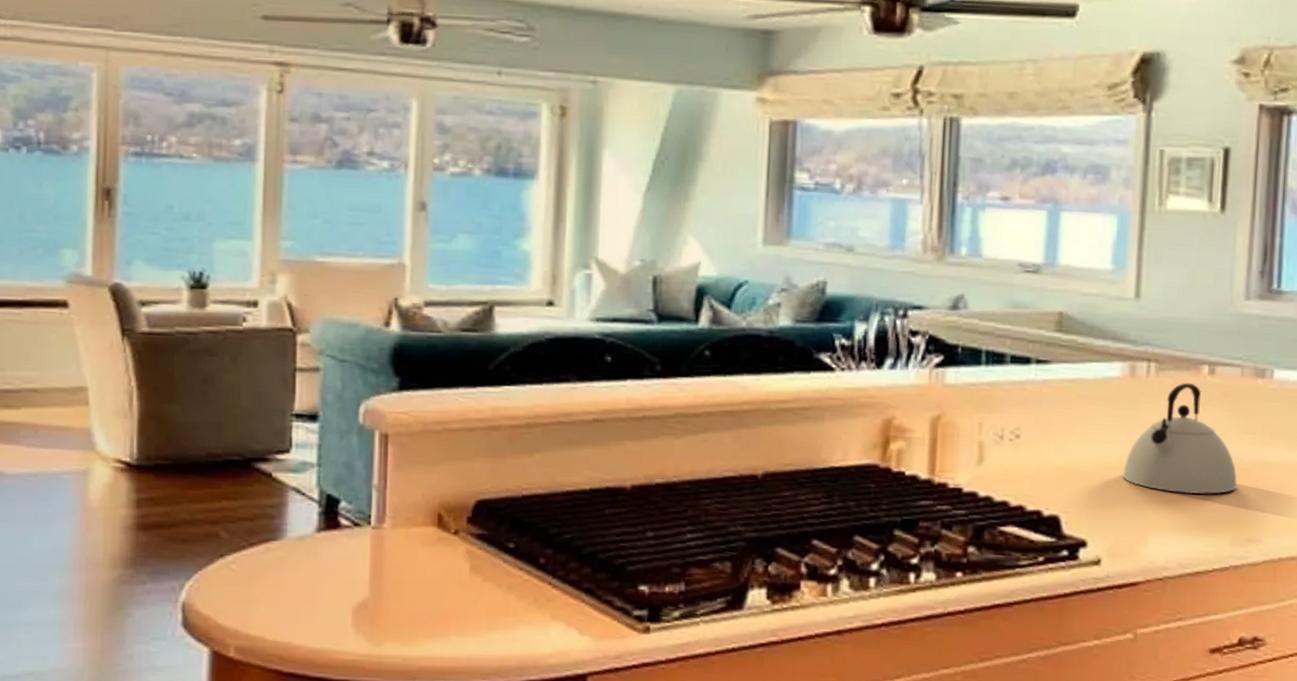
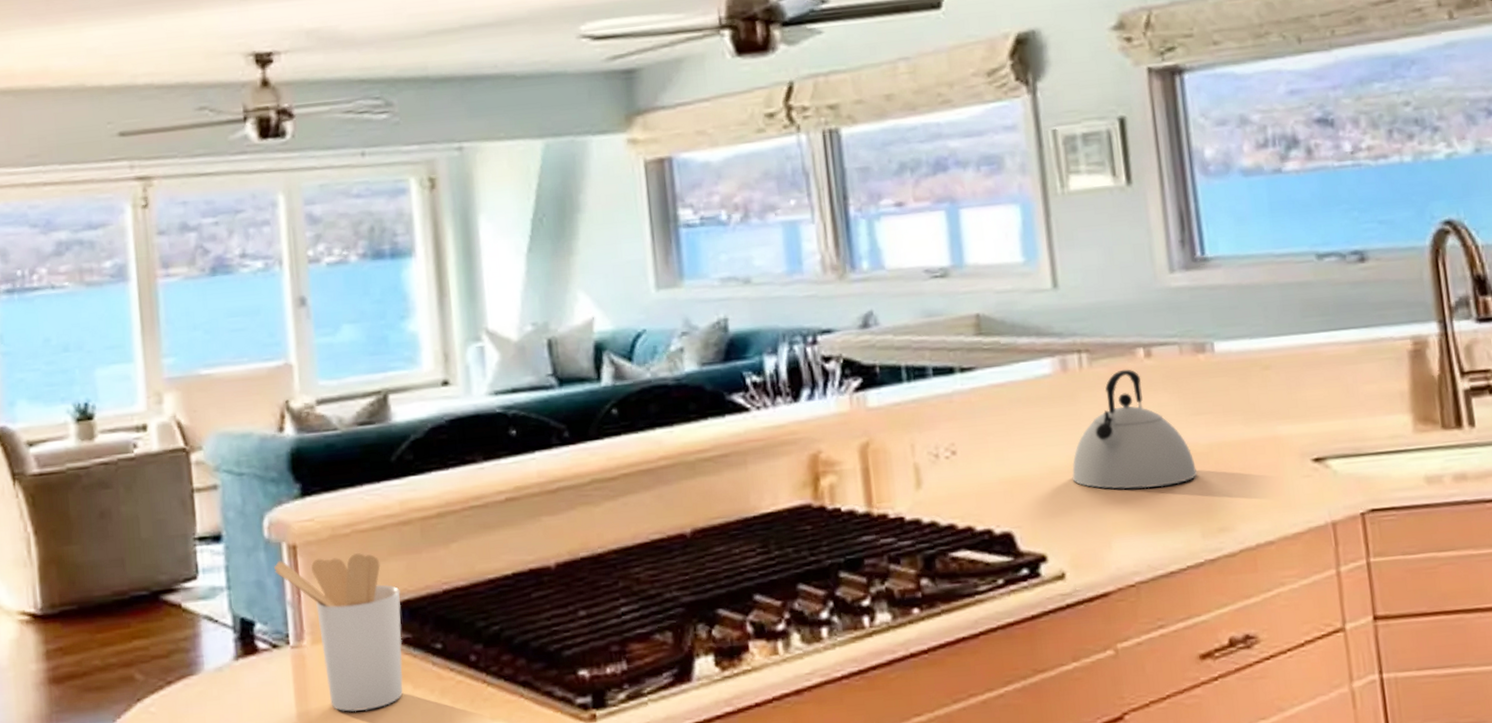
utensil holder: none [365,447,482,595] -> present [274,553,403,712]

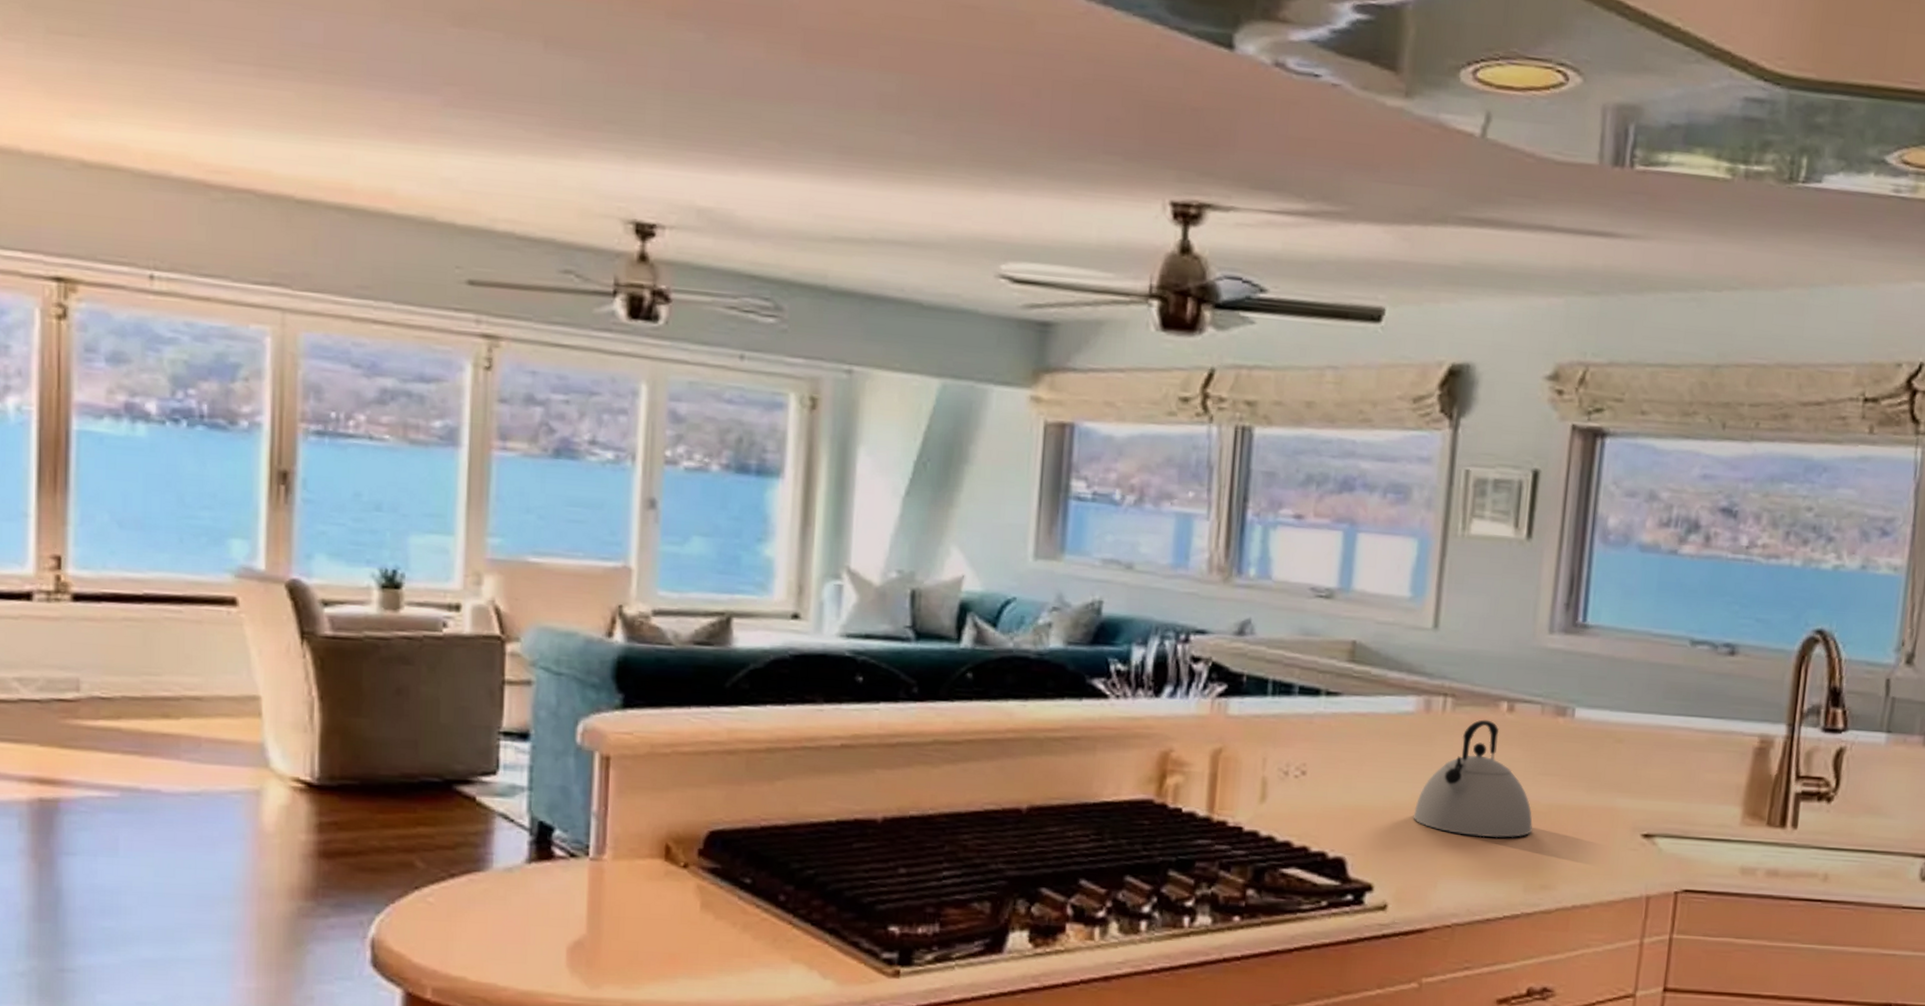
utensil holder: present [274,553,403,712] -> none [583,770,715,934]

